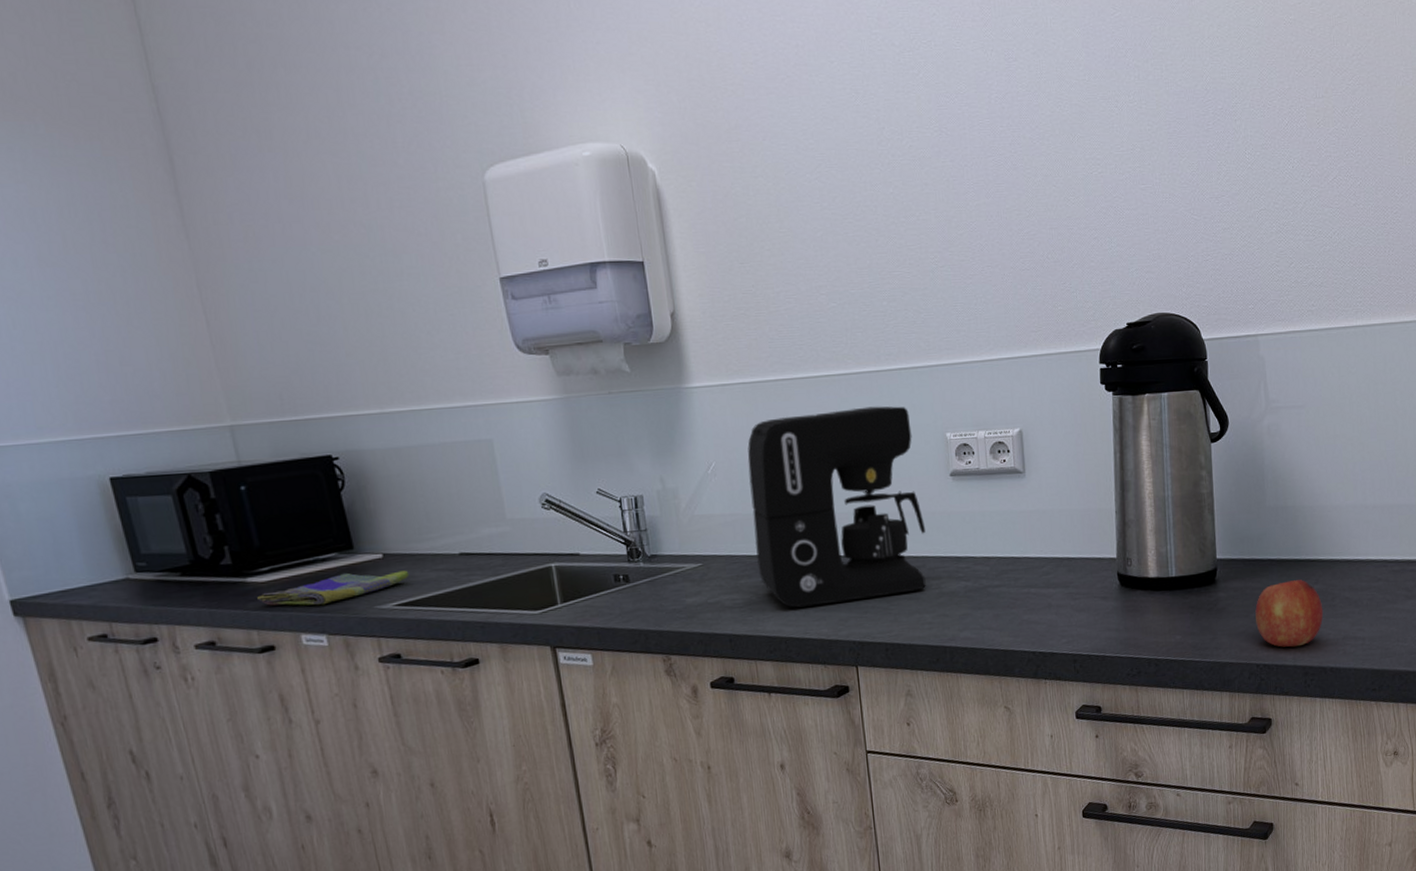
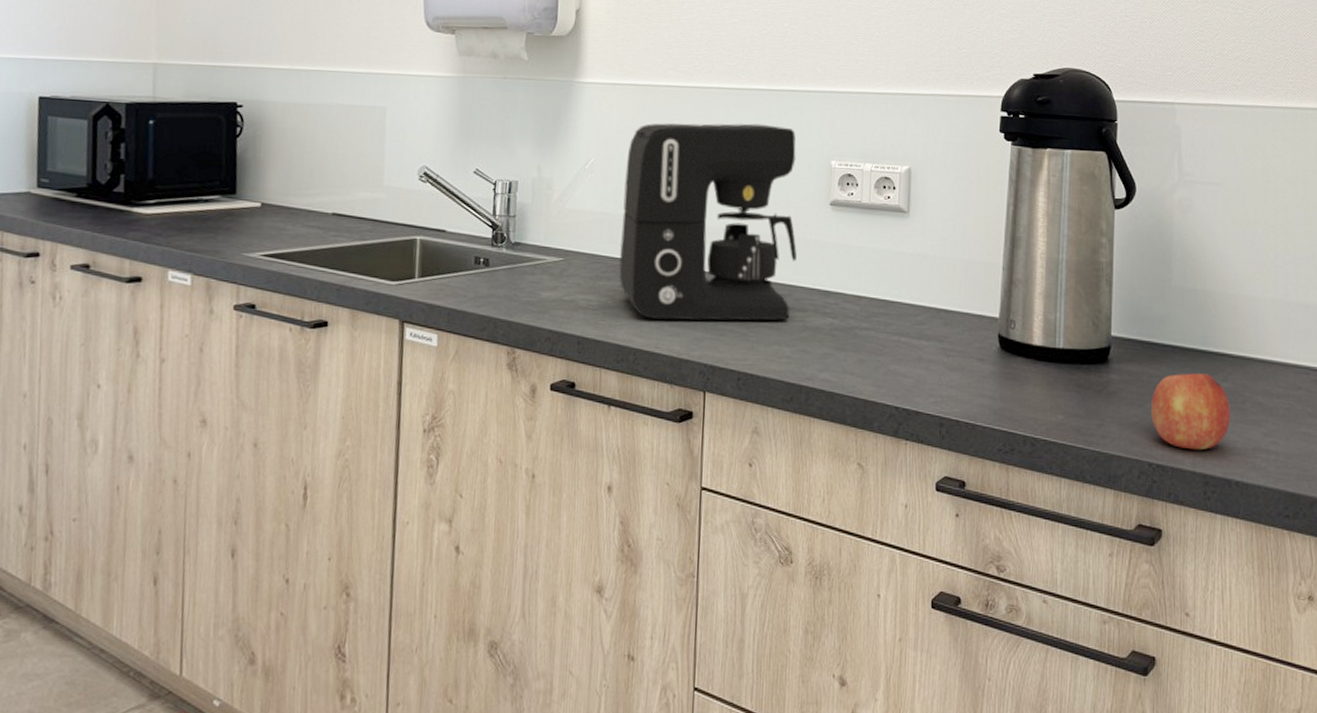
dish towel: present [257,570,410,606] -> none [138,216,282,245]

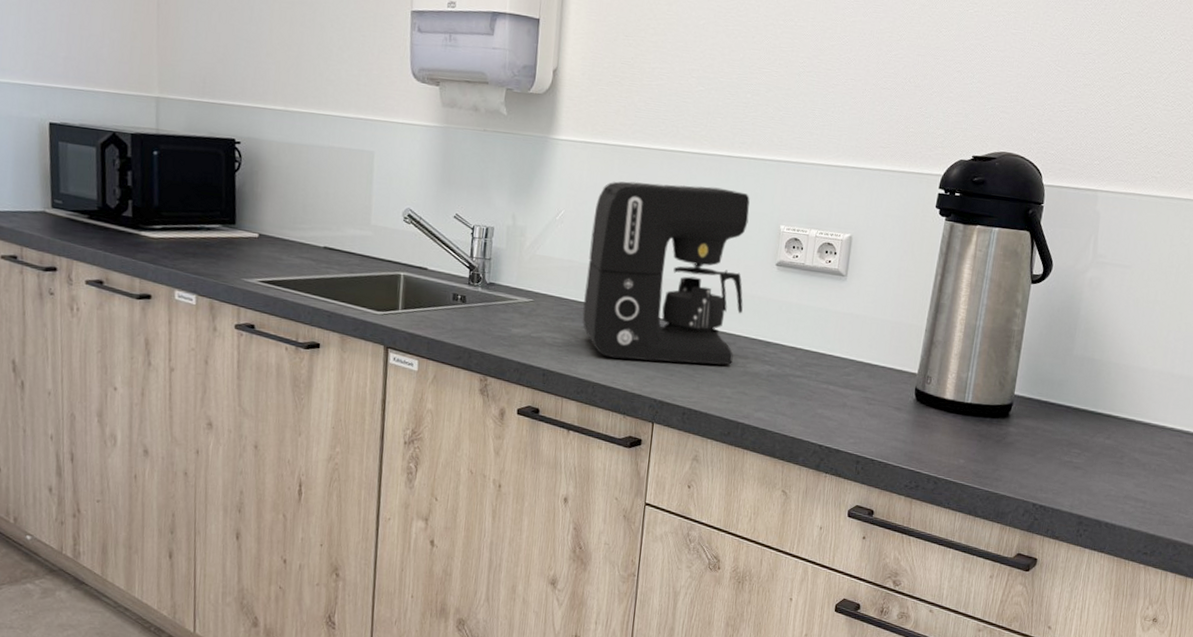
fruit: present [1151,373,1231,450] -> none [1040,430,1110,495]

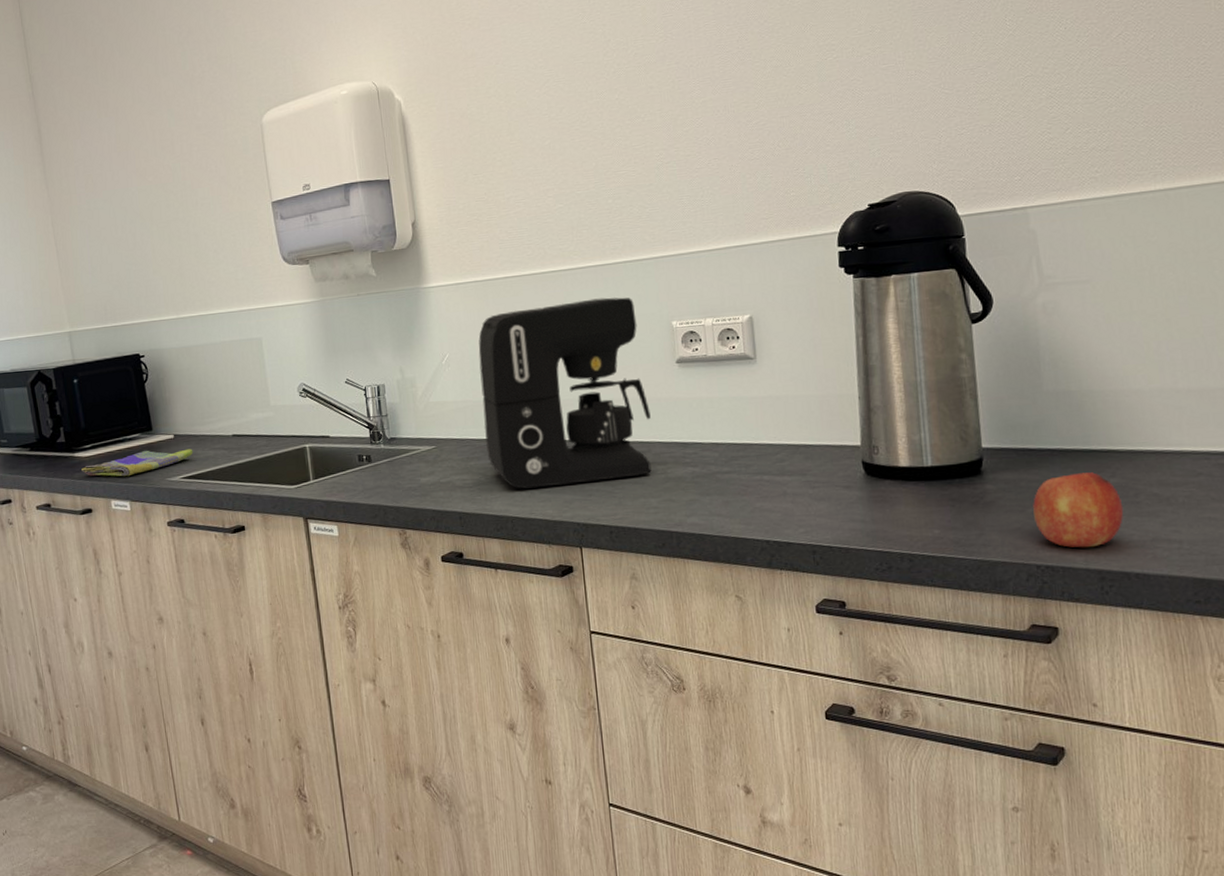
dish towel: none [146,243,278,269] -> present [81,449,193,477]
fruit: none [1040,430,1110,495] -> present [1033,472,1124,548]

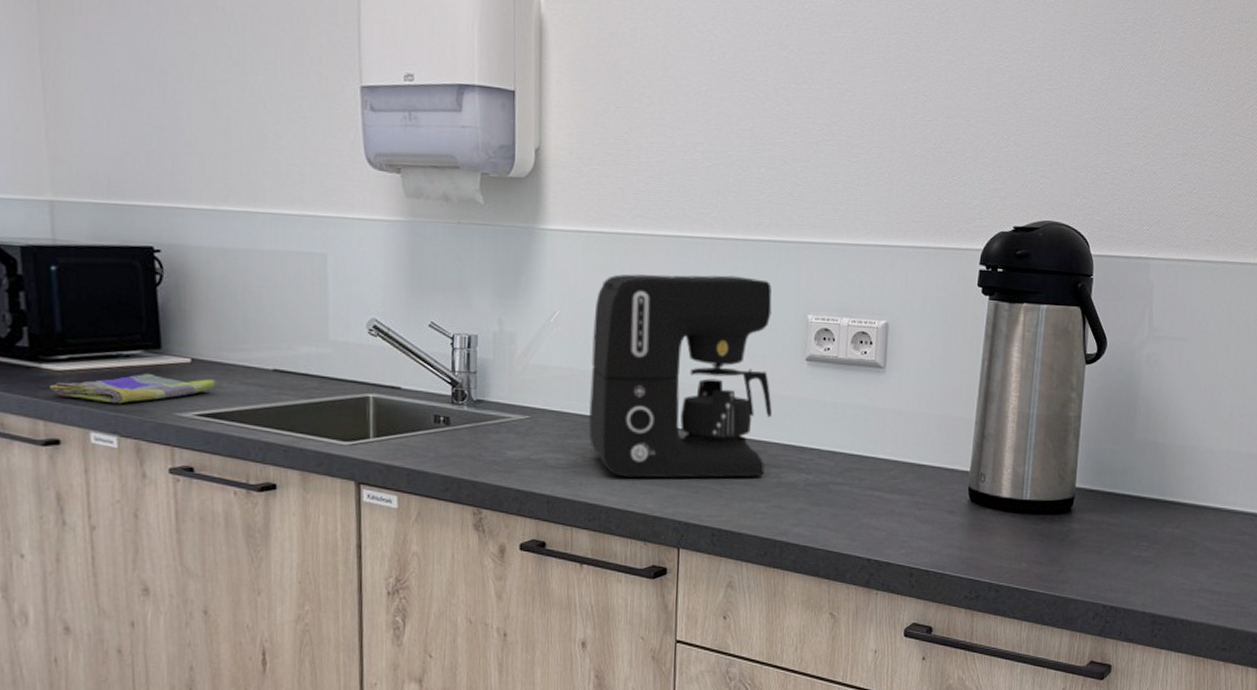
fruit: present [1033,472,1124,548] -> none [1108,521,1181,592]

